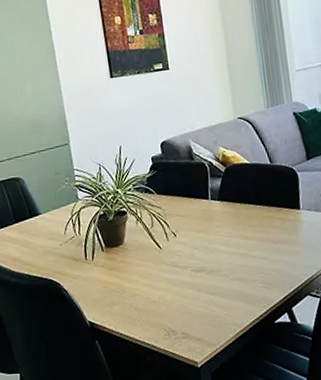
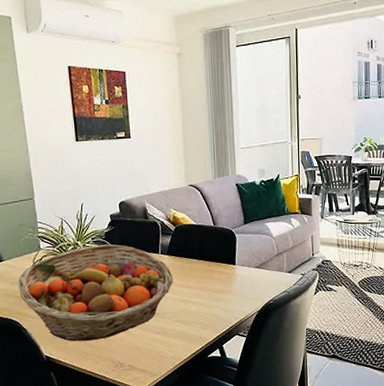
fruit basket: none [57,190,228,305] -> present [18,244,173,341]

